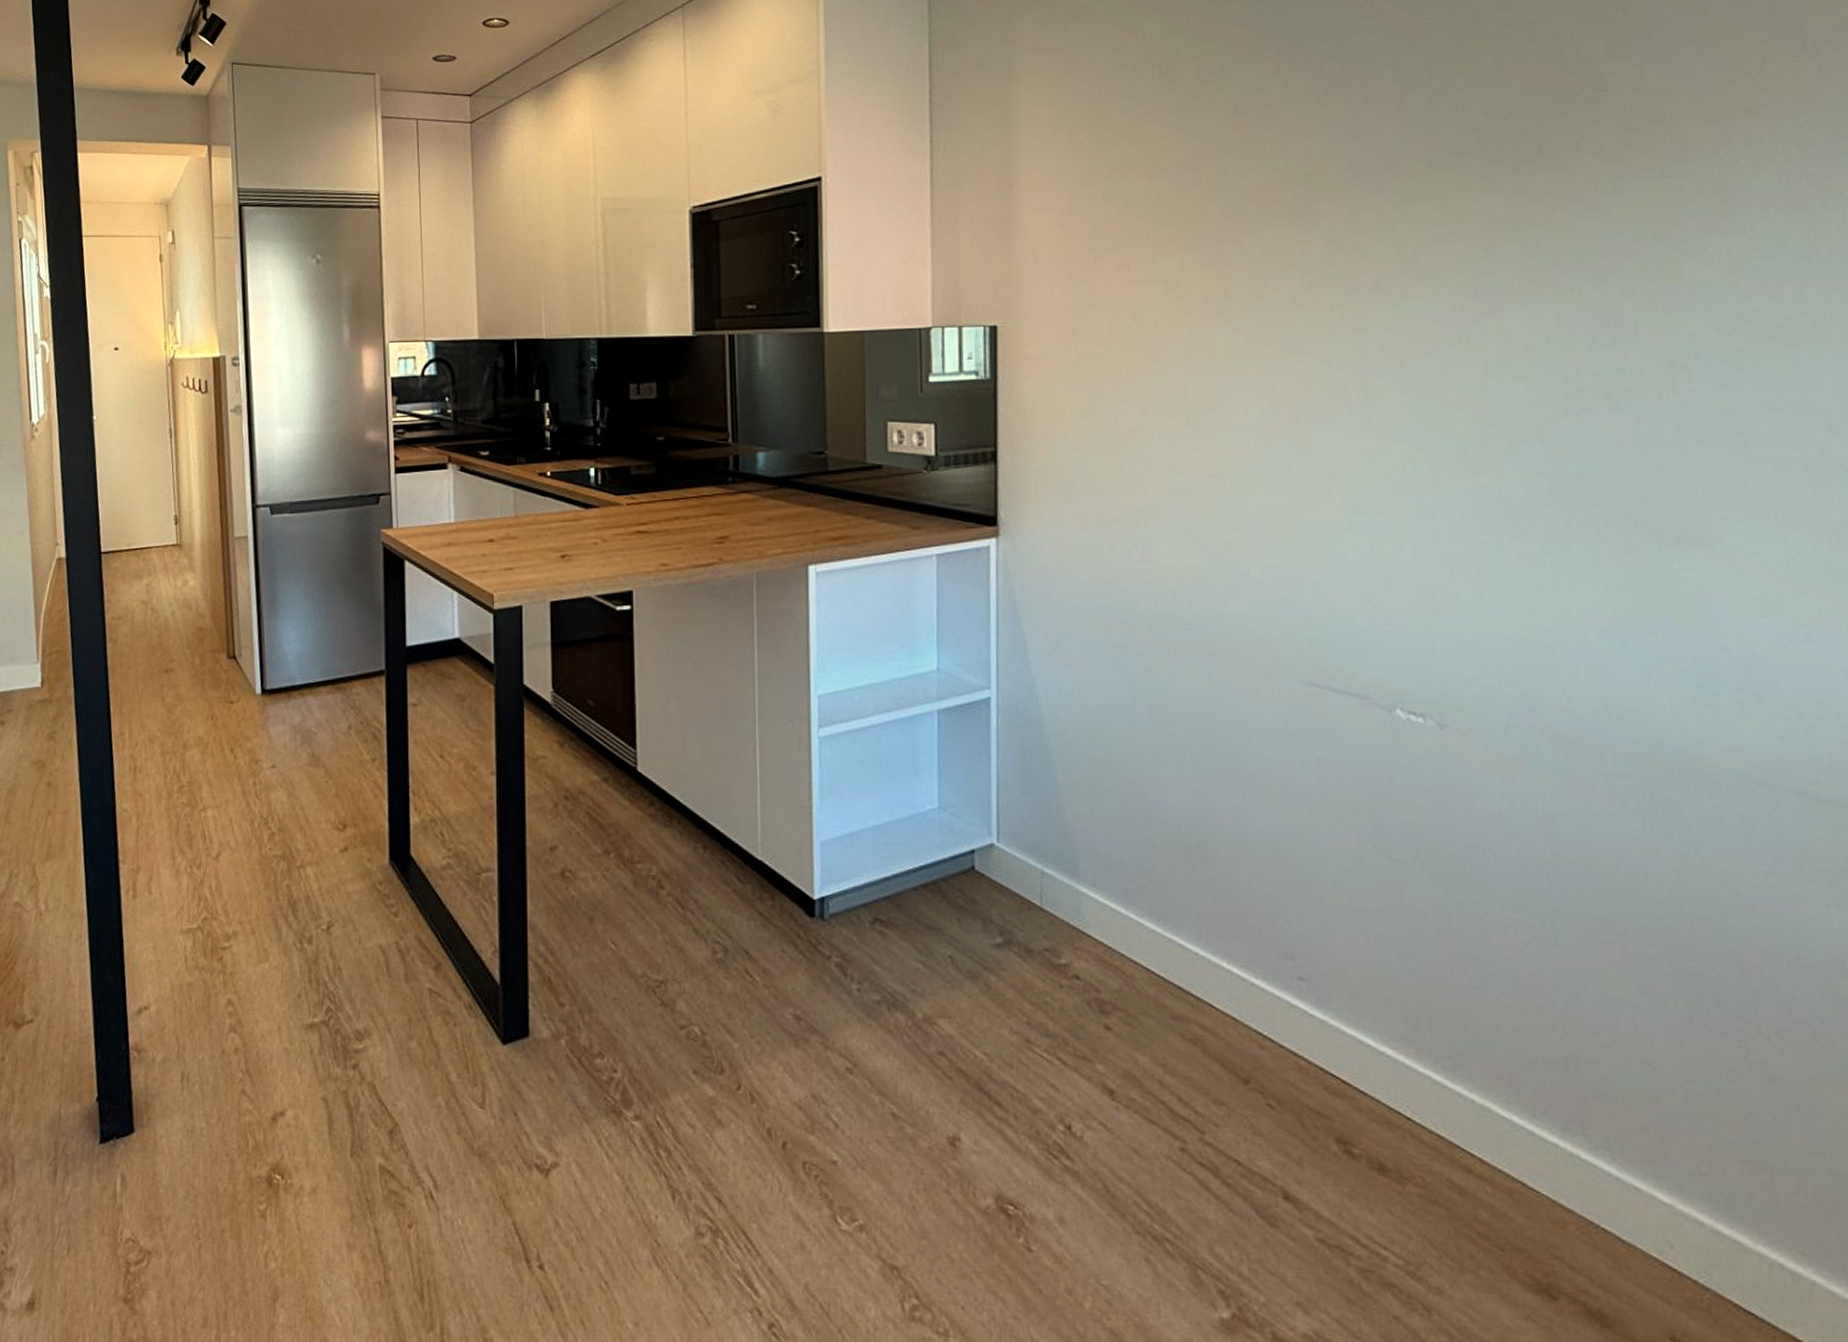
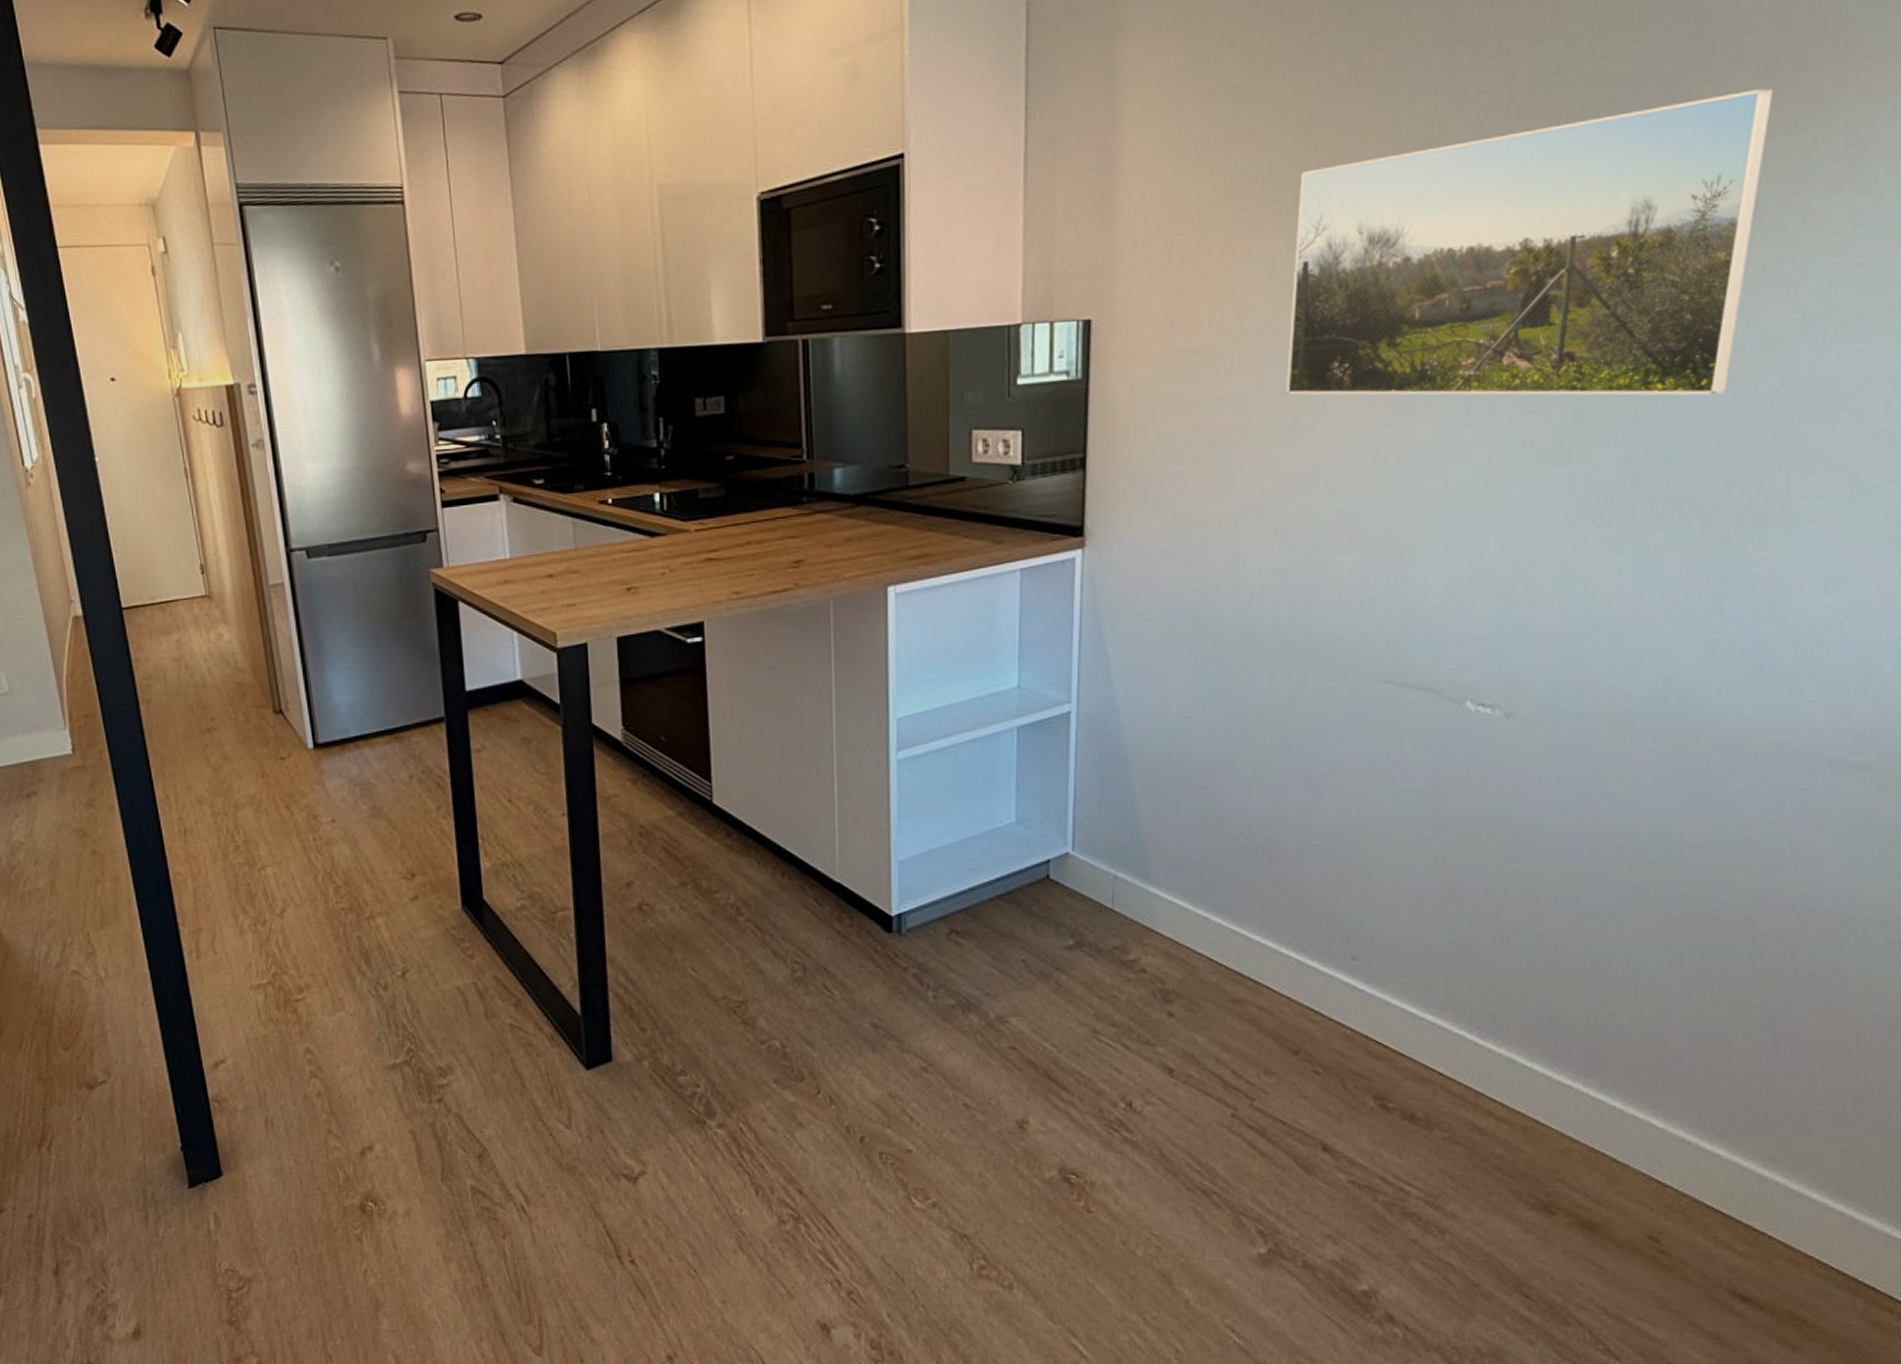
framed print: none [1187,139,1635,416] -> present [1286,88,1773,396]

